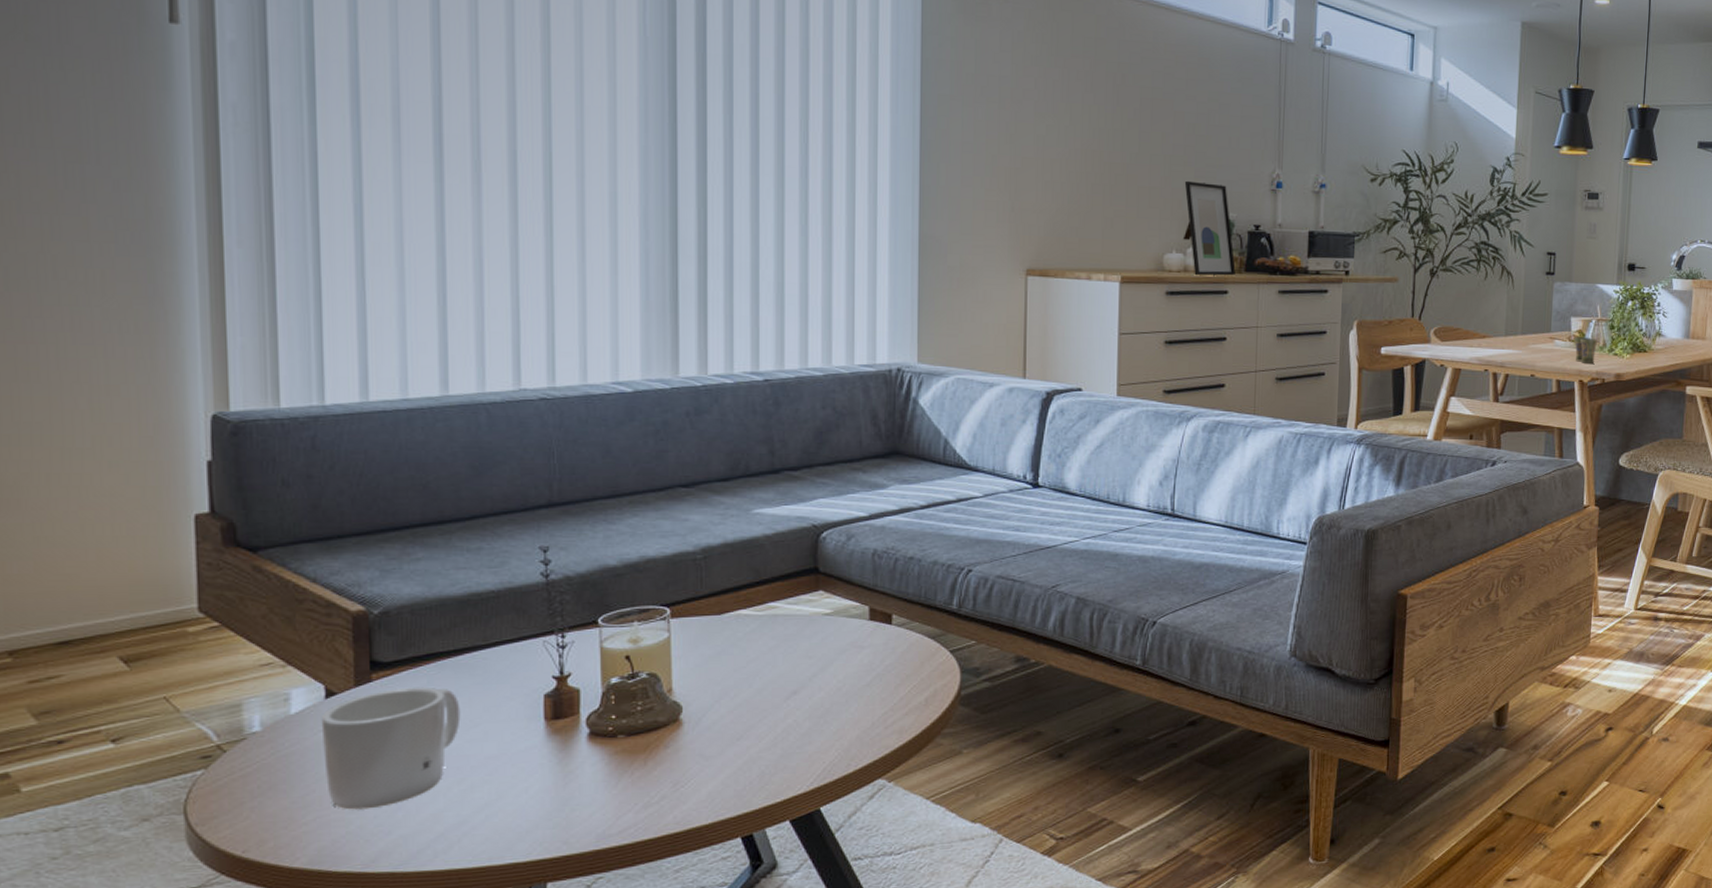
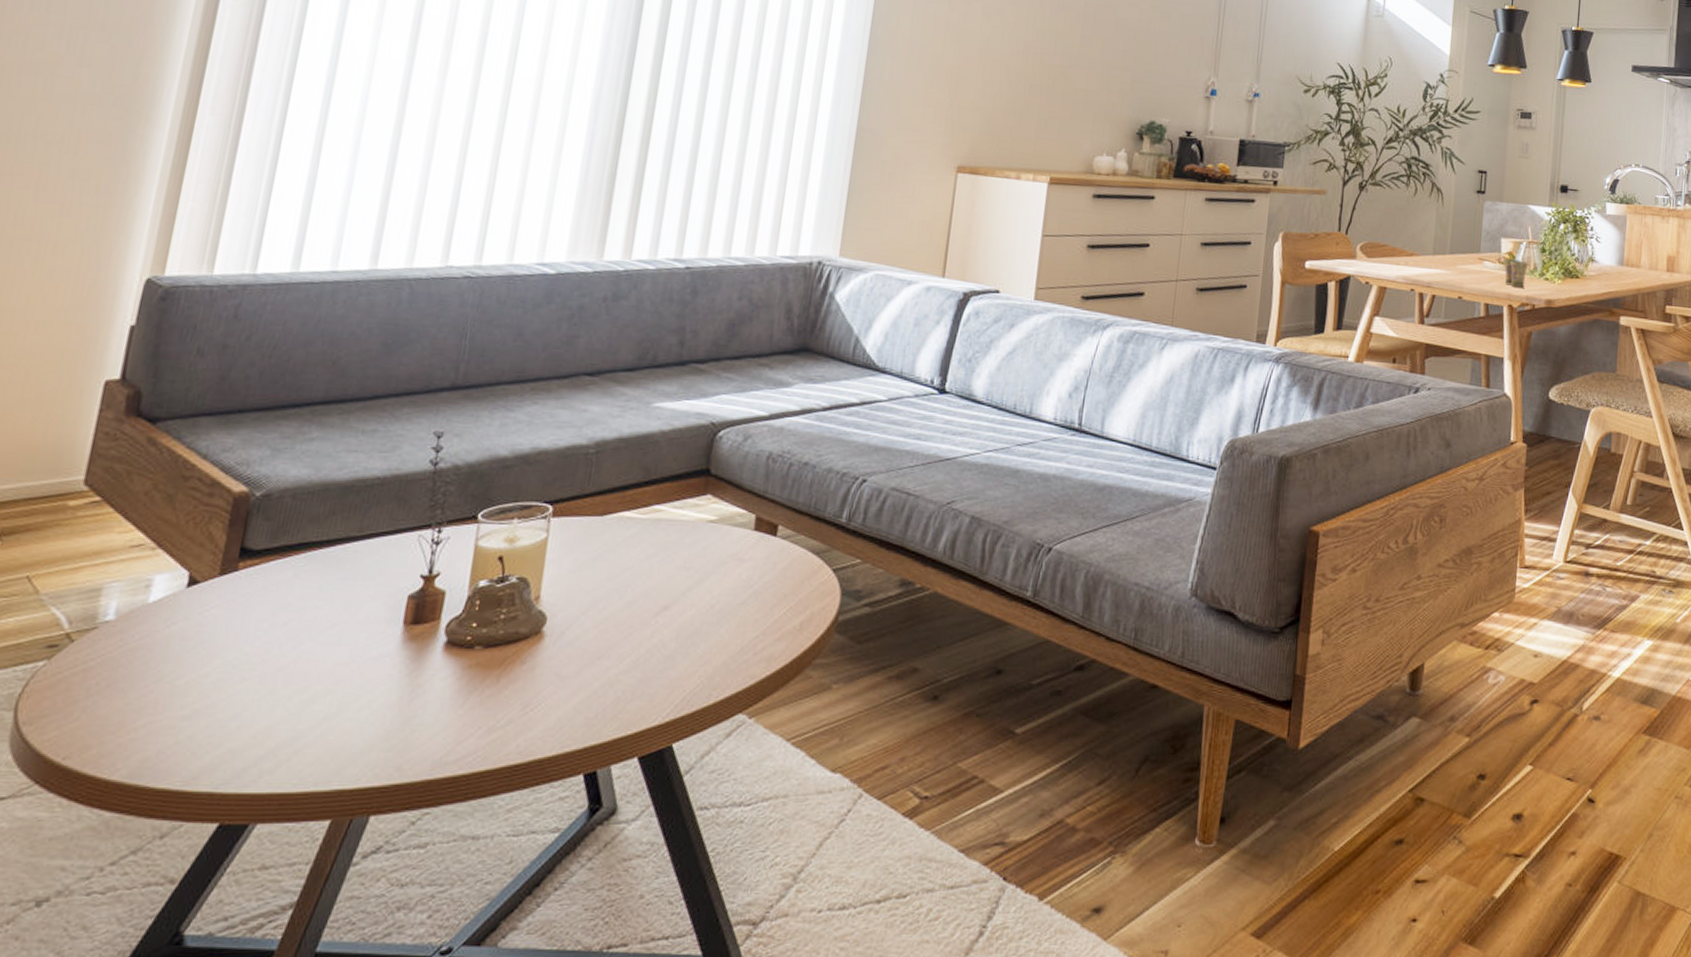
mug: present [321,687,461,810] -> none [165,579,321,716]
picture frame: present [1182,180,1236,277] -> none [1114,85,1164,182]

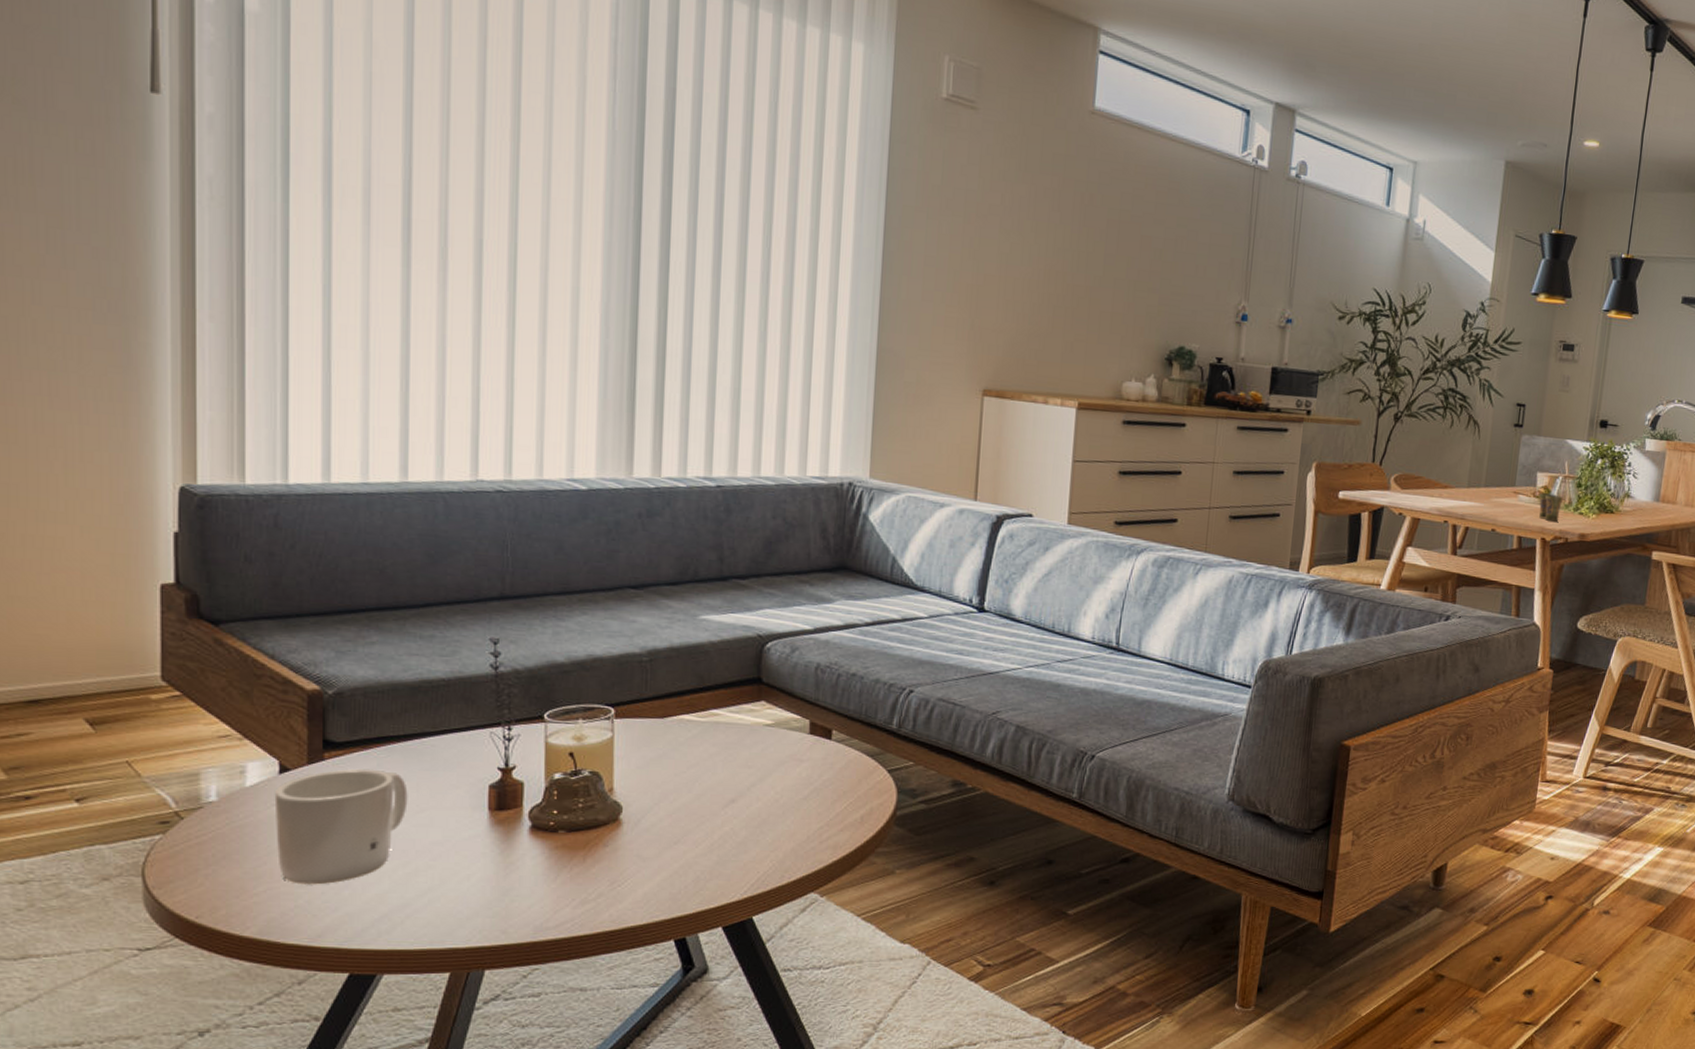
mug: none [165,579,321,716] -> present [274,768,408,885]

